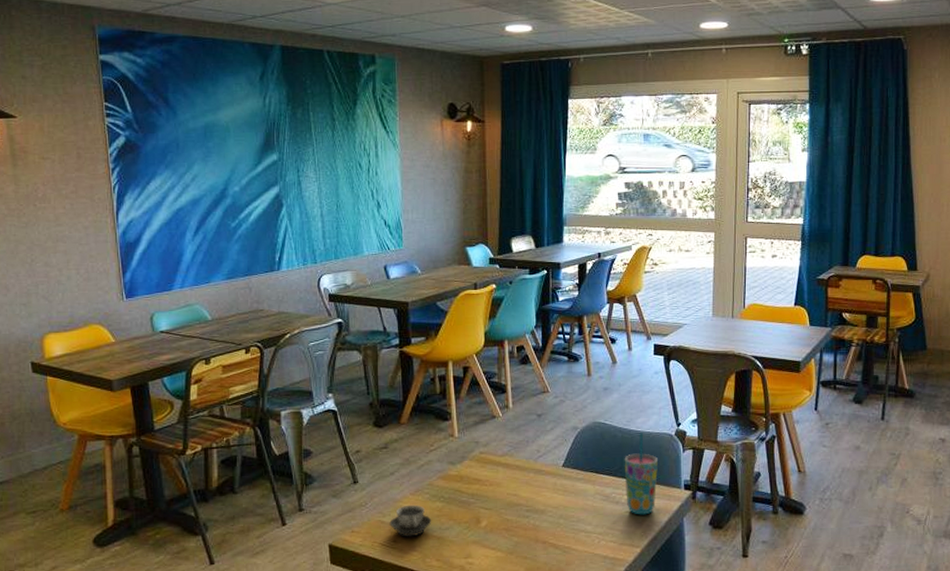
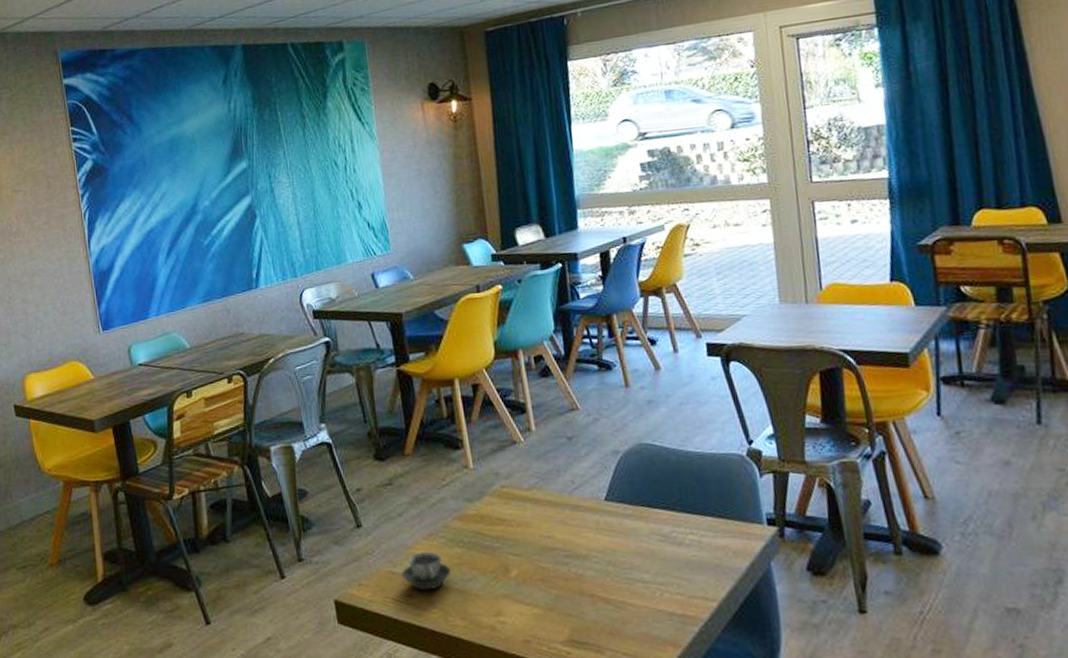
cup: present [624,433,658,515] -> none [683,454,731,560]

